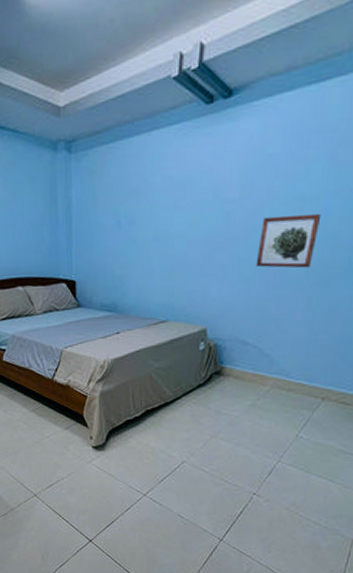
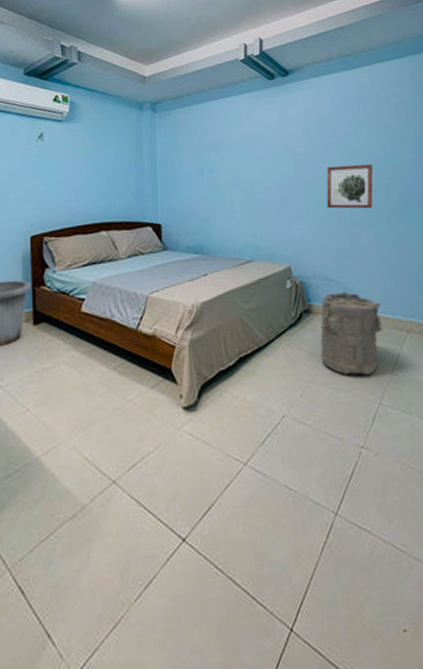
laundry hamper: none [226,357,299,435] -> present [320,292,384,375]

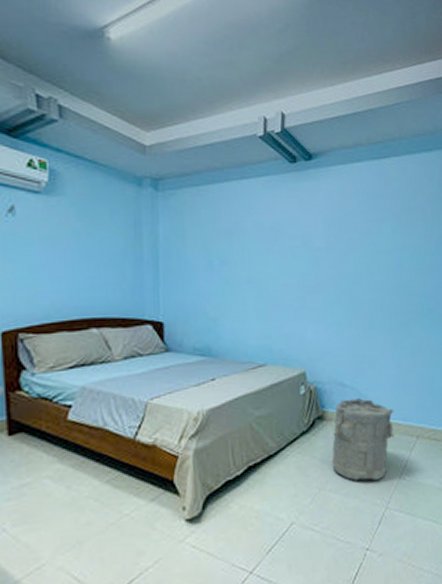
wall art: present [326,164,373,209] -> none [345,265,395,313]

